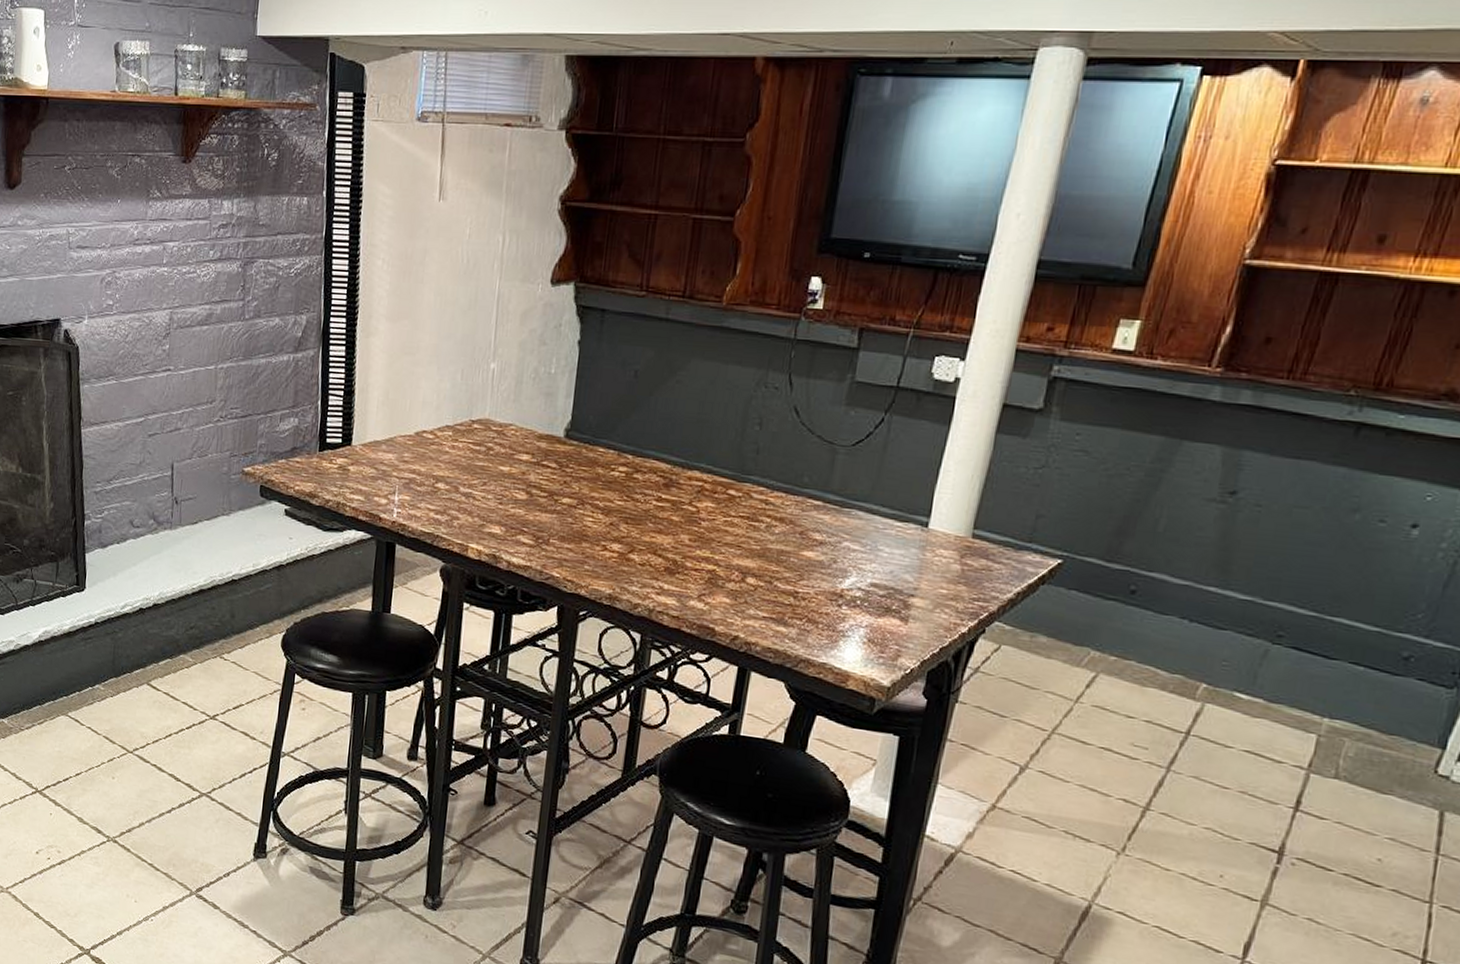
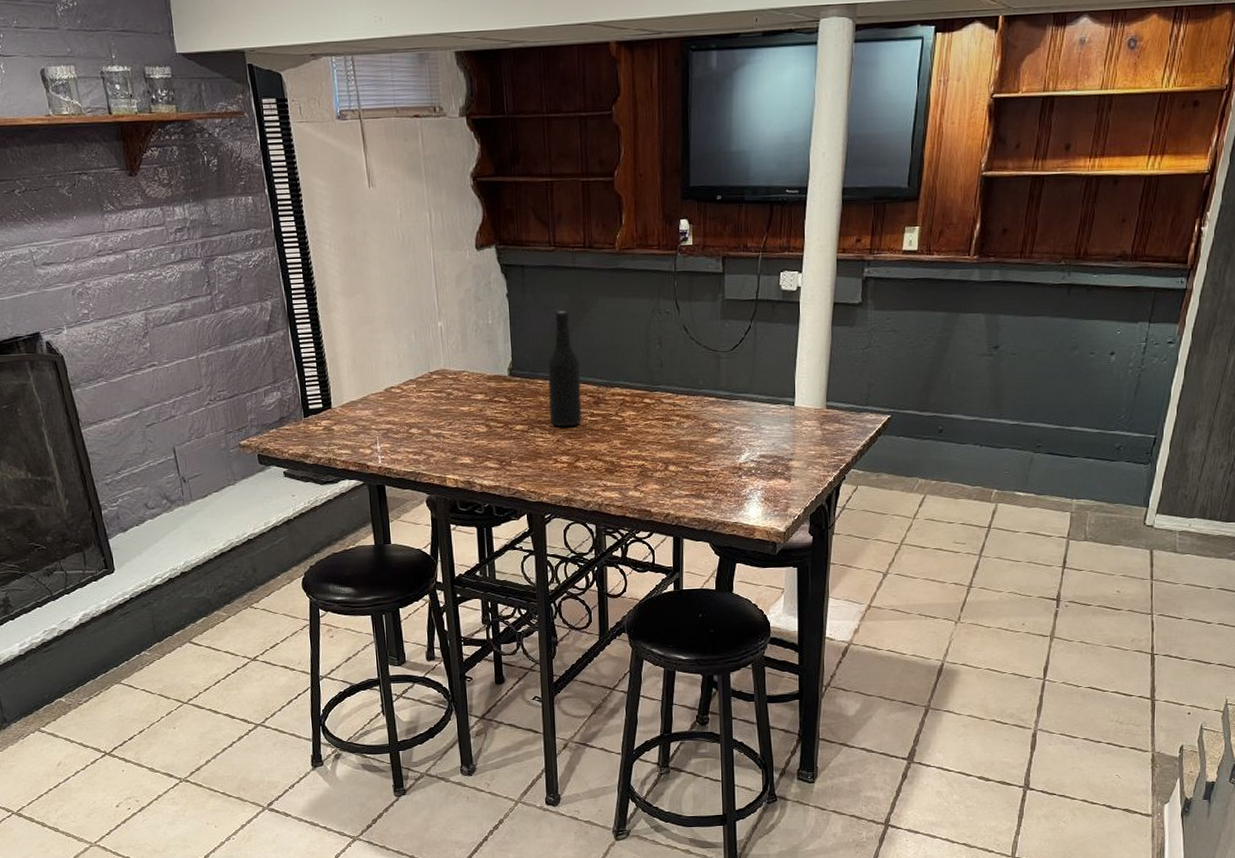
bottle: none [606,368,655,510] -> present [547,310,582,427]

